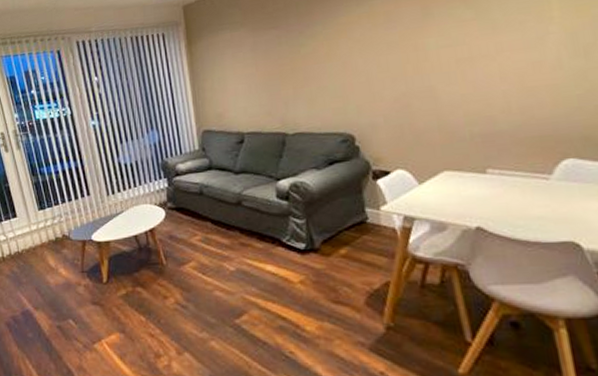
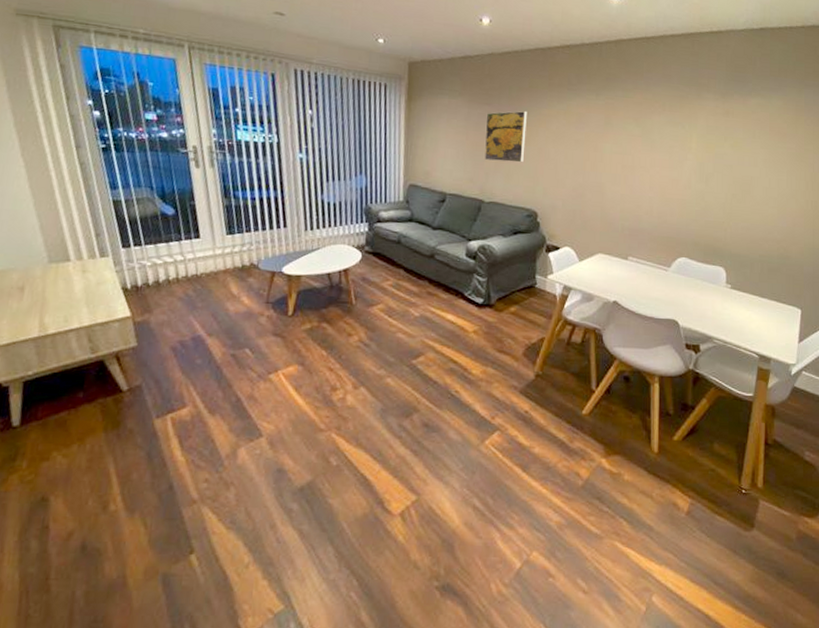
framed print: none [274,24,327,89] -> present [485,110,527,163]

